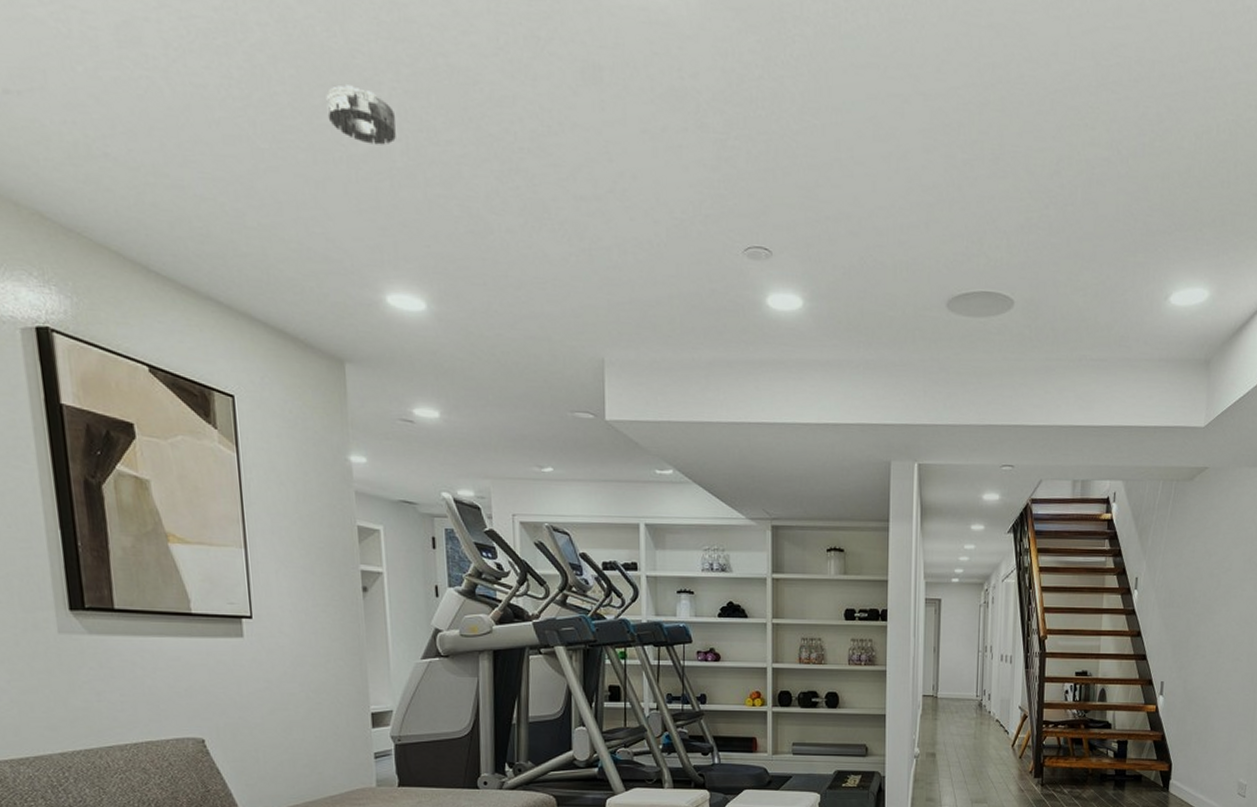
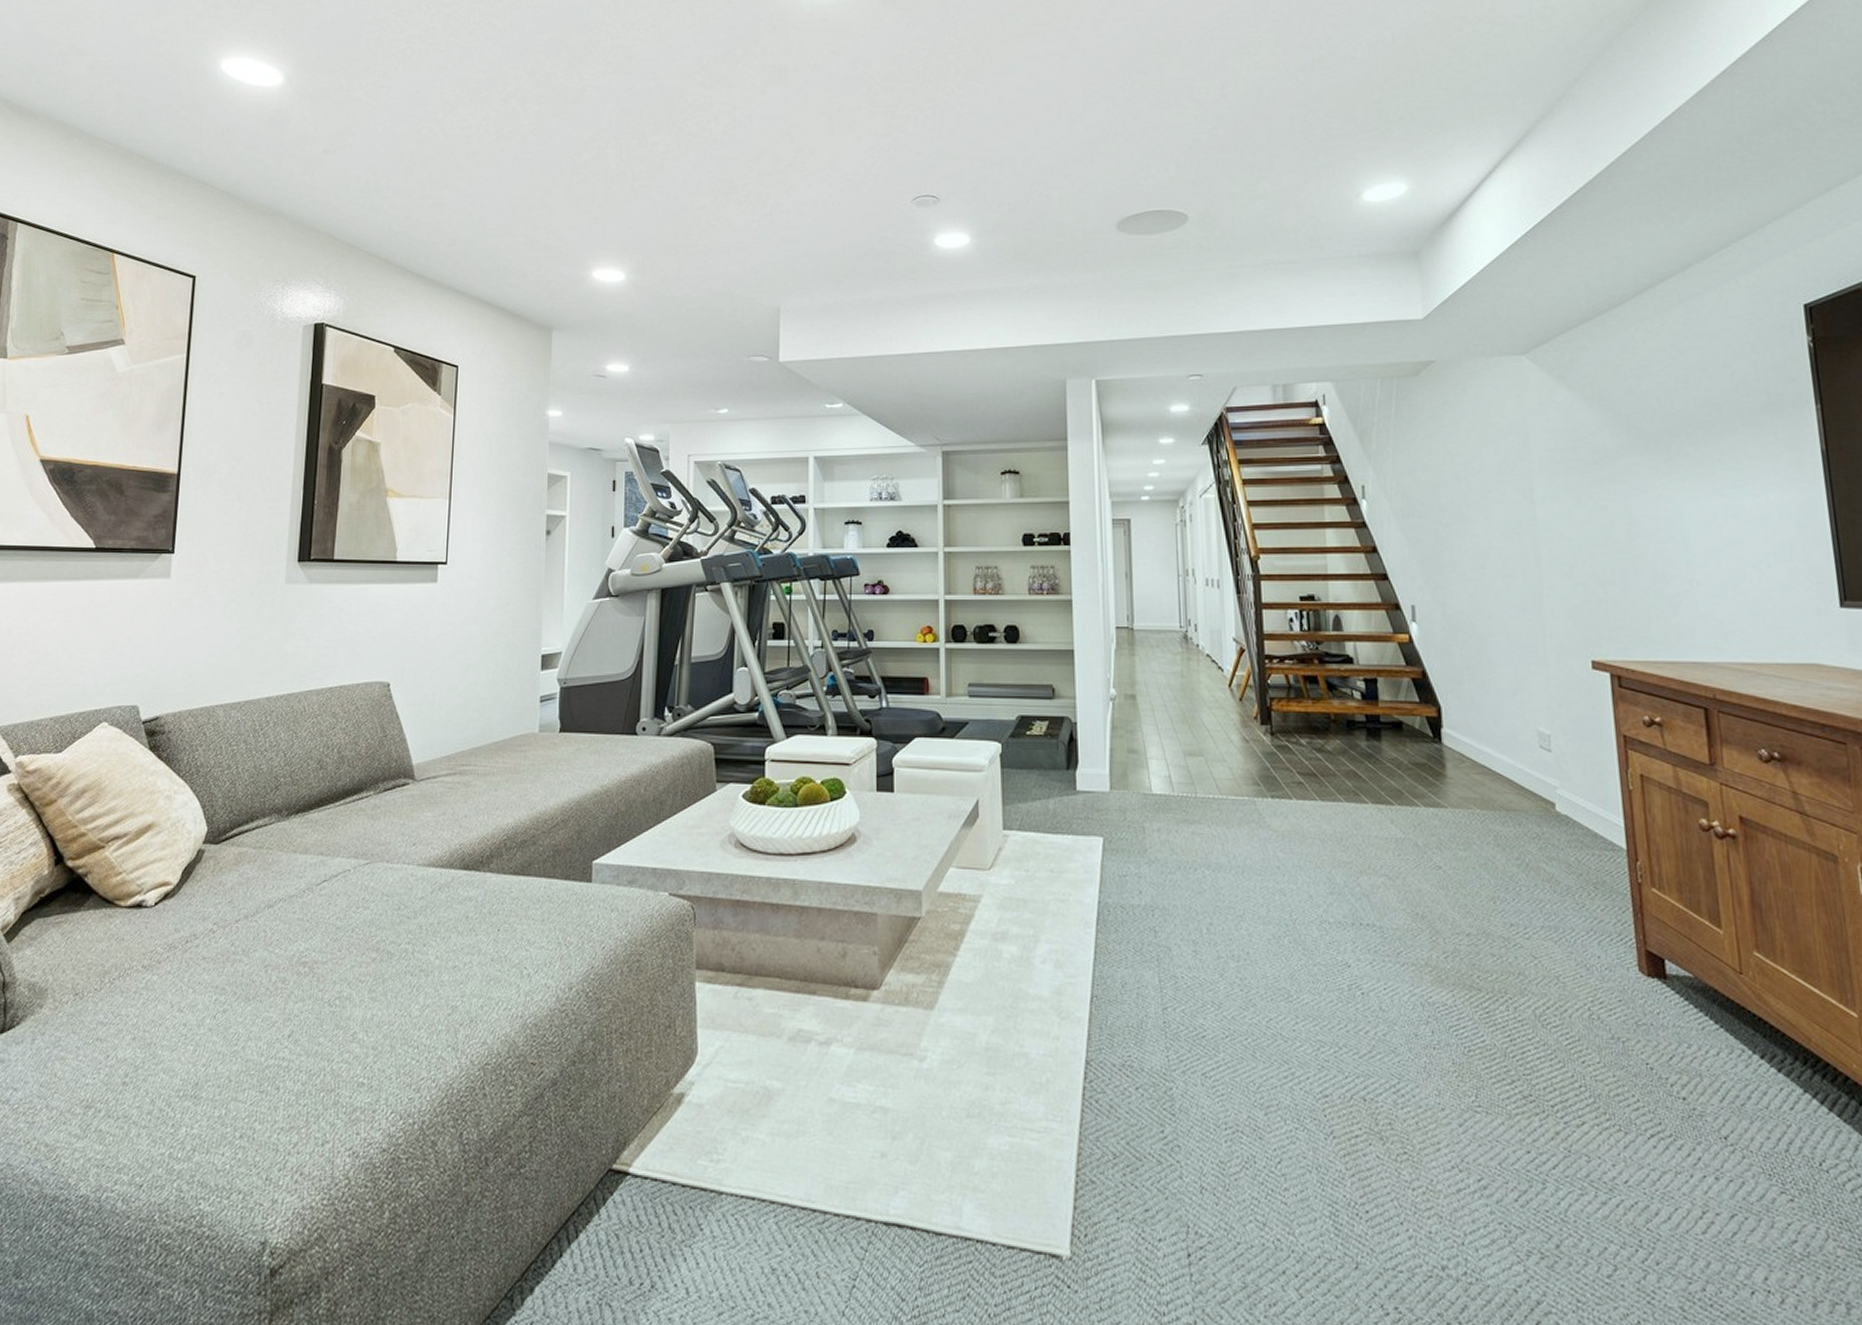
smoke detector: present [326,85,396,145] -> none [560,112,613,154]

